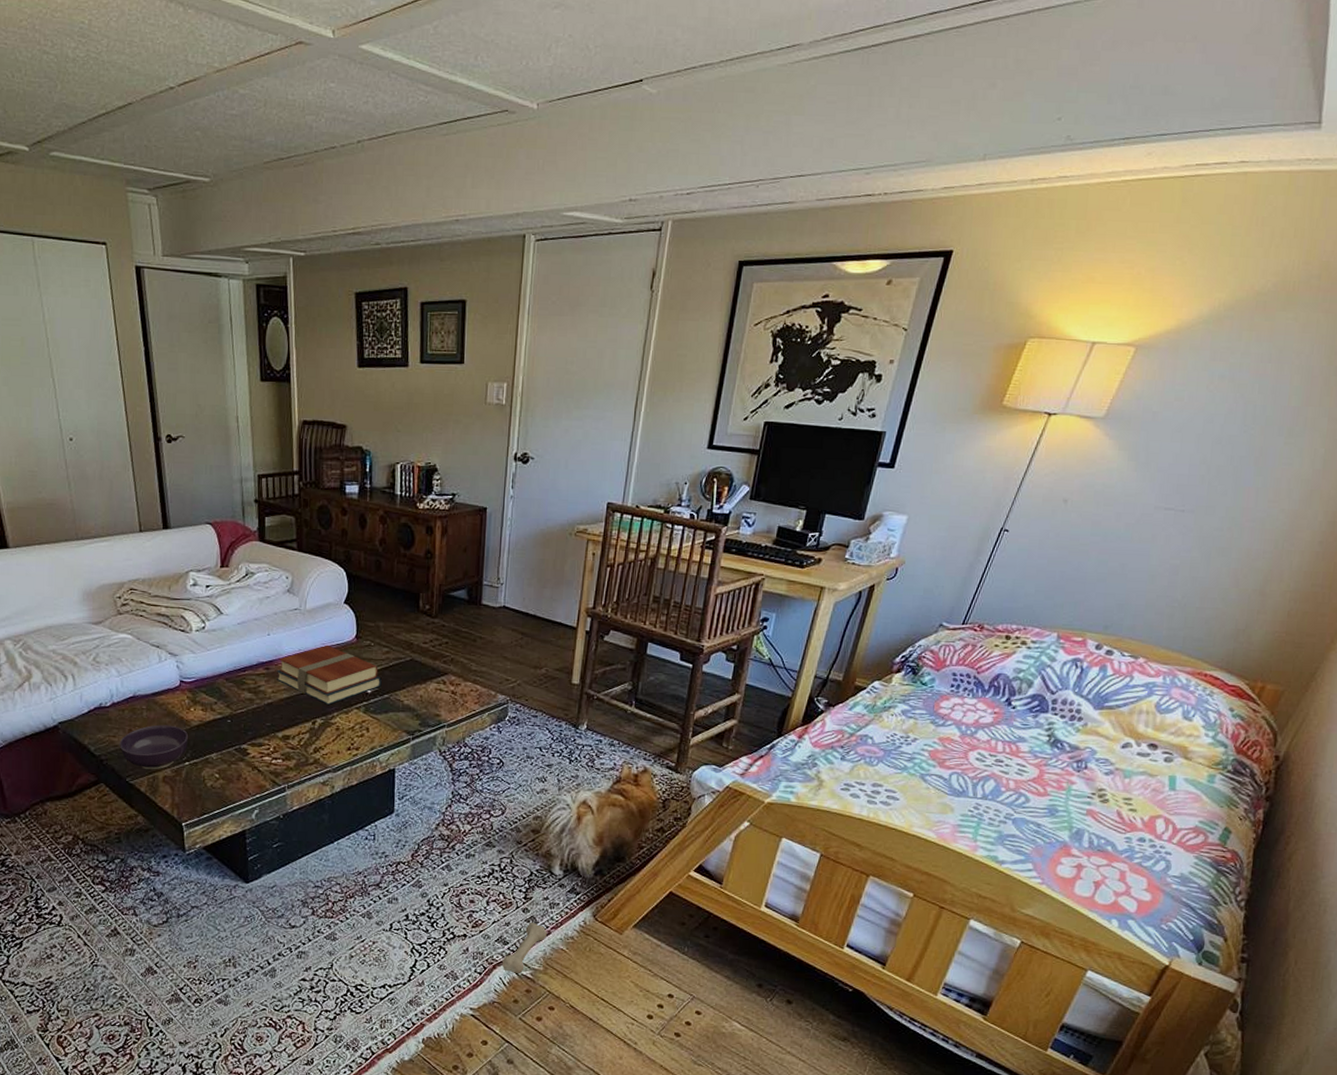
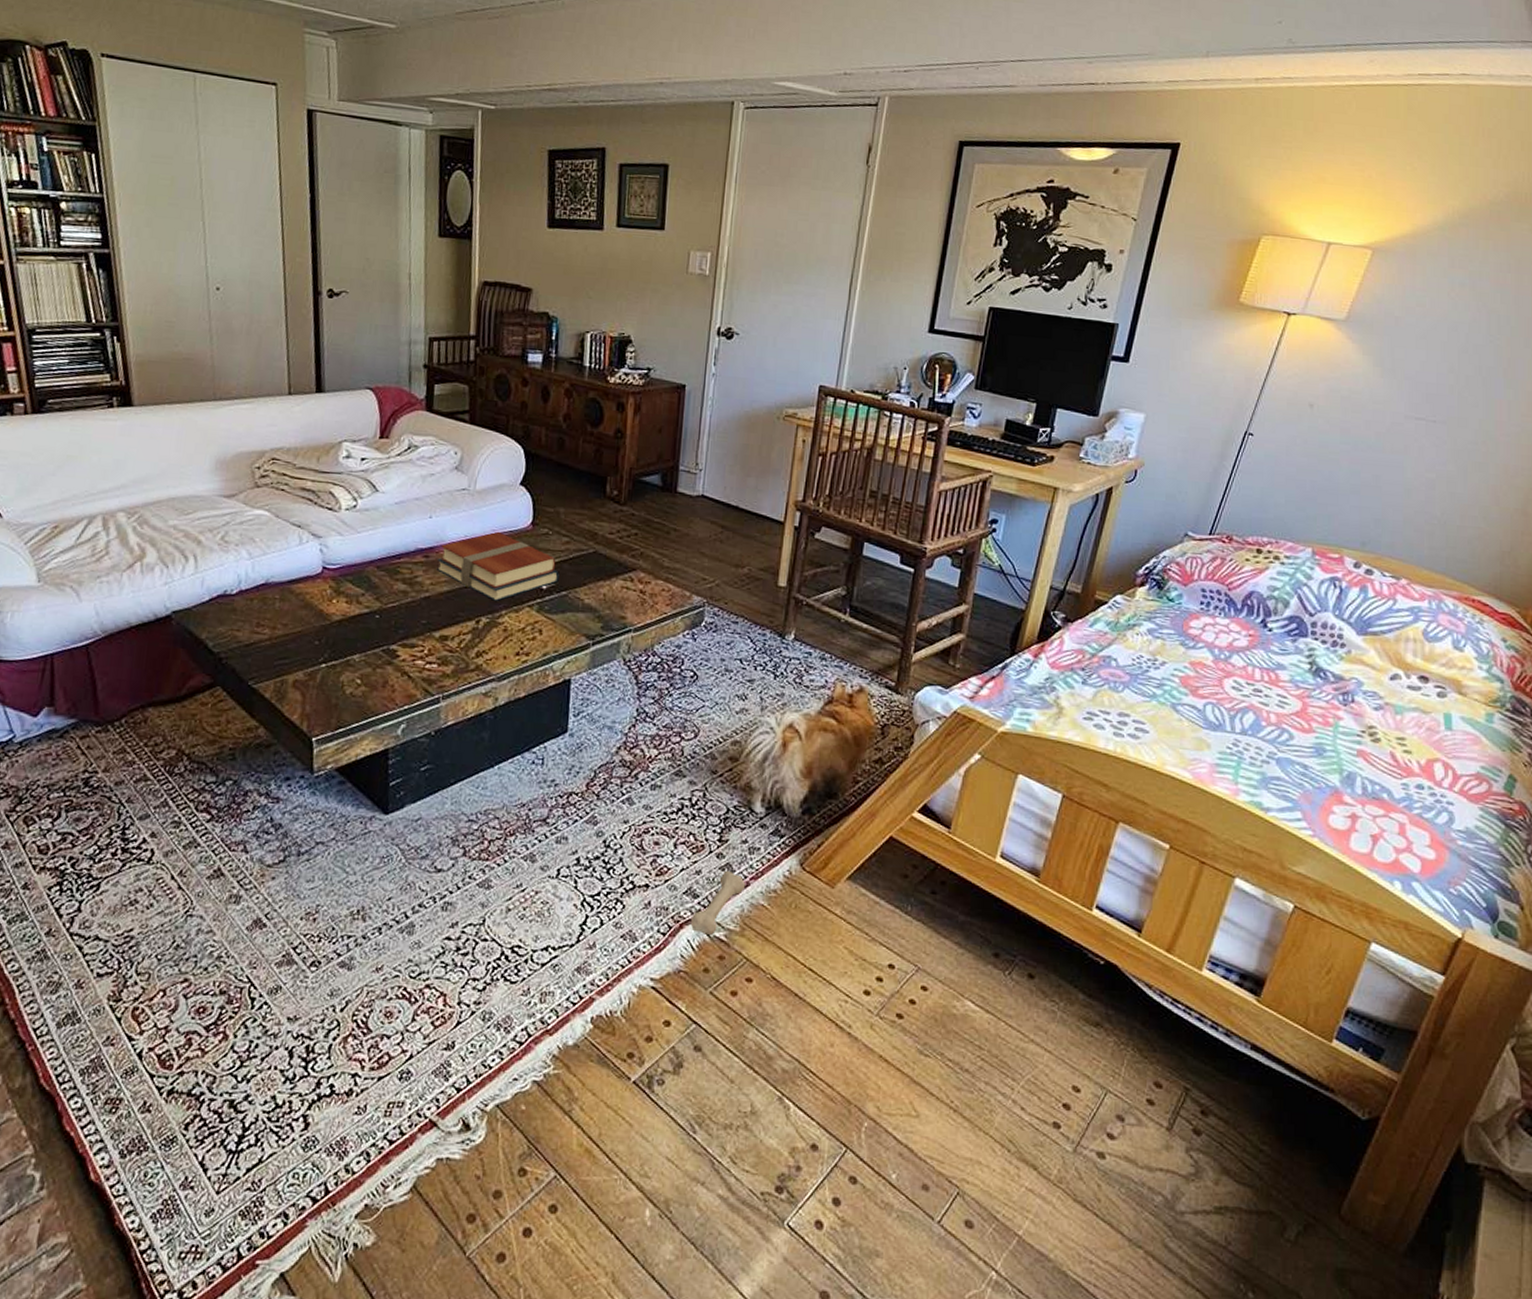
bowl: present [119,725,189,770] -> none [243,618,328,672]

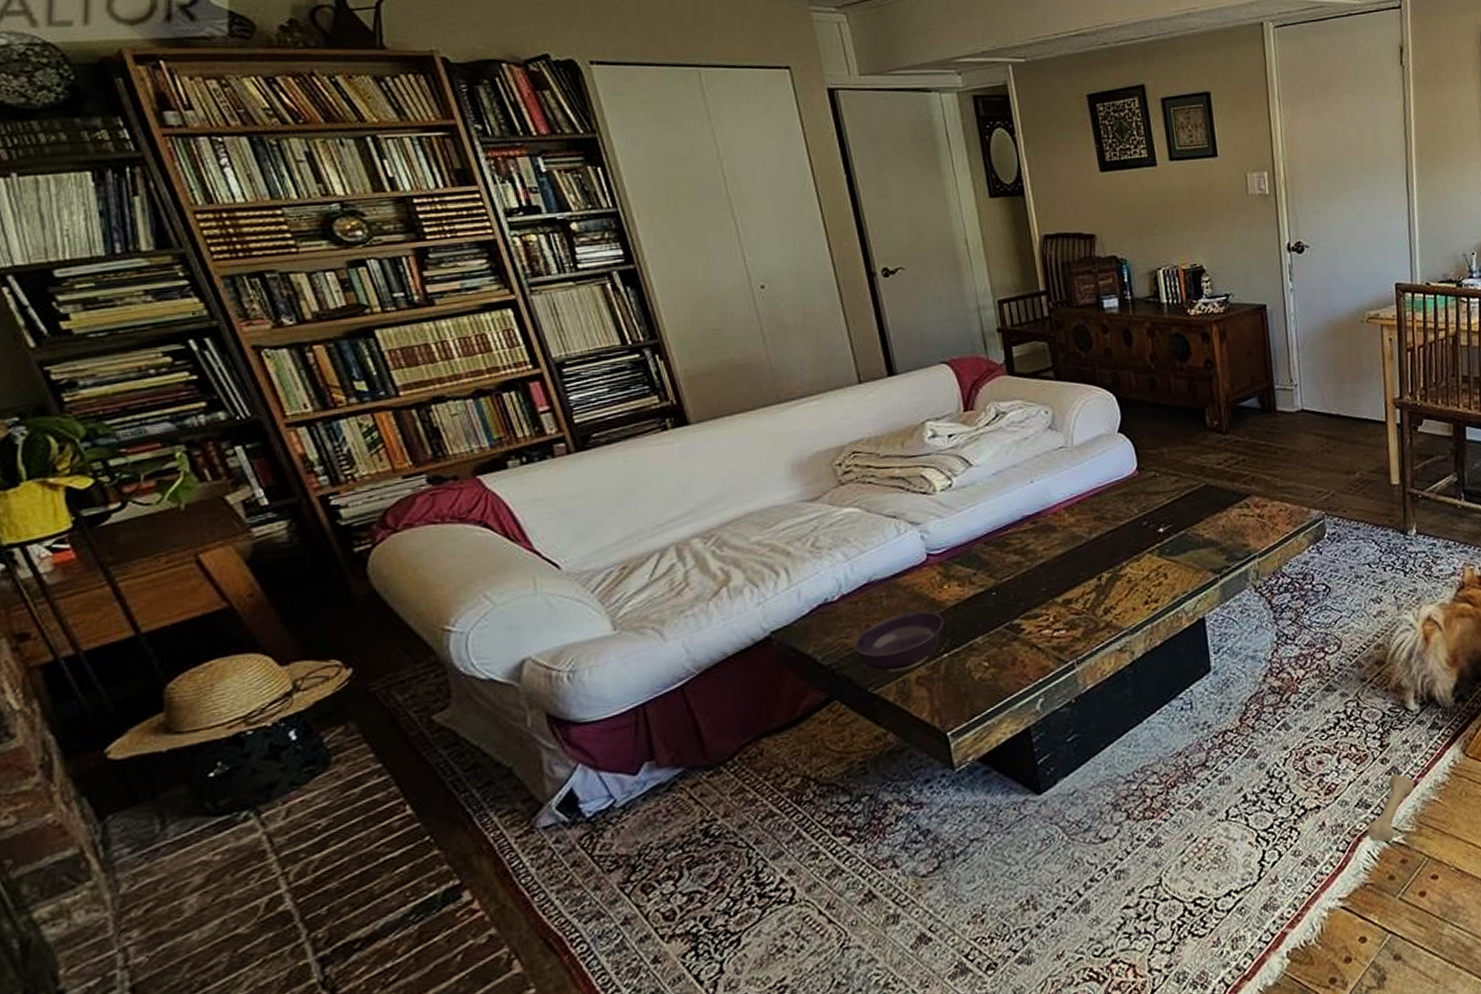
bowl: none [243,618,328,672] -> present [854,610,945,672]
books: present [436,531,559,601] -> none [1046,483,1175,554]

